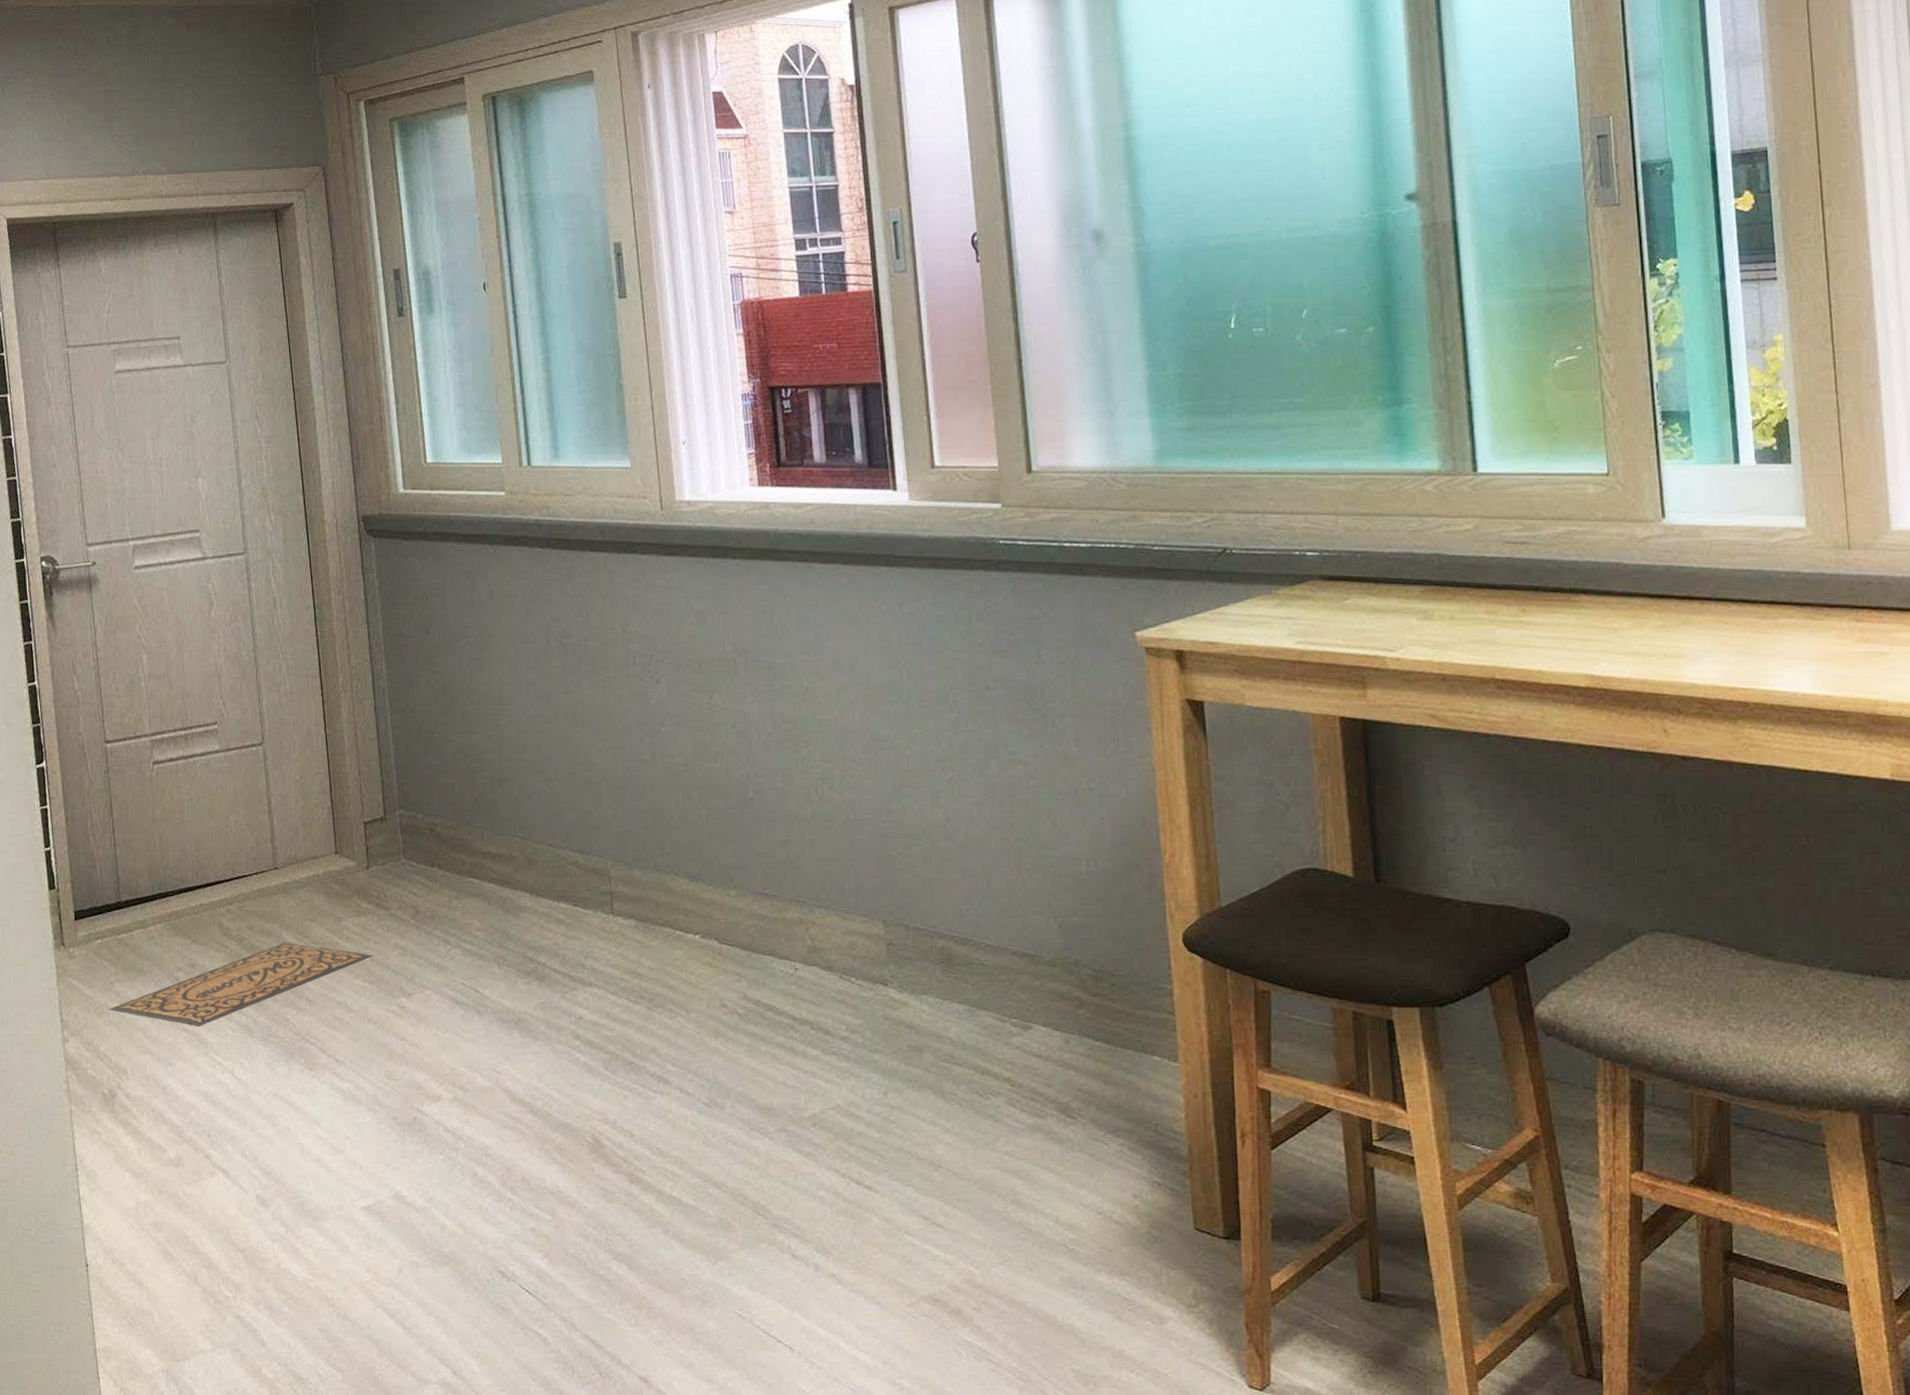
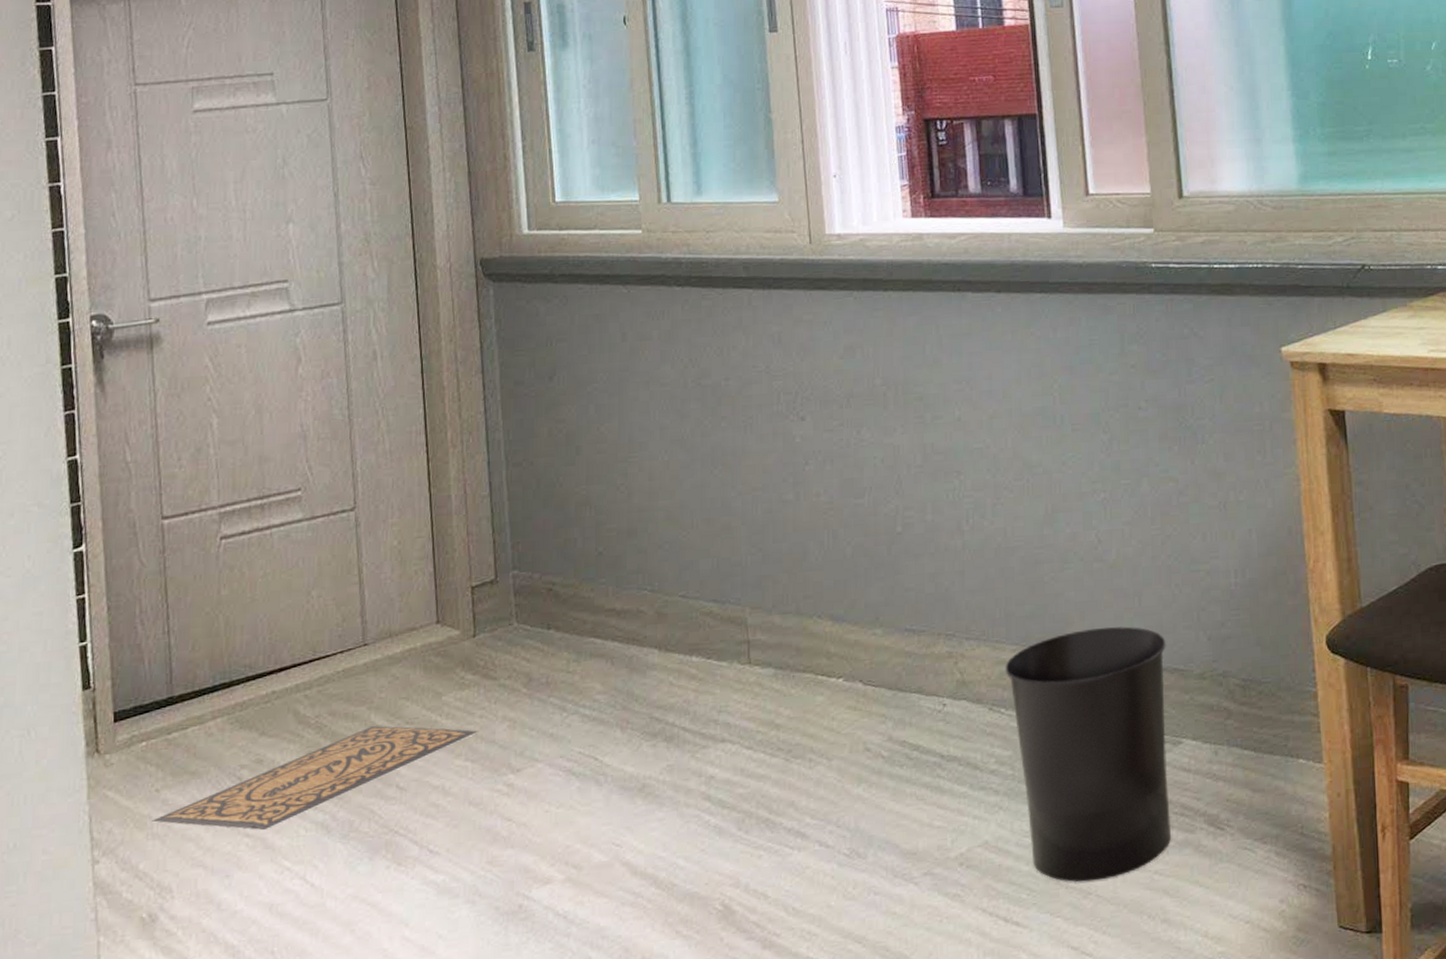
waste bin: none [854,906,1021,1155] -> present [1005,626,1171,882]

